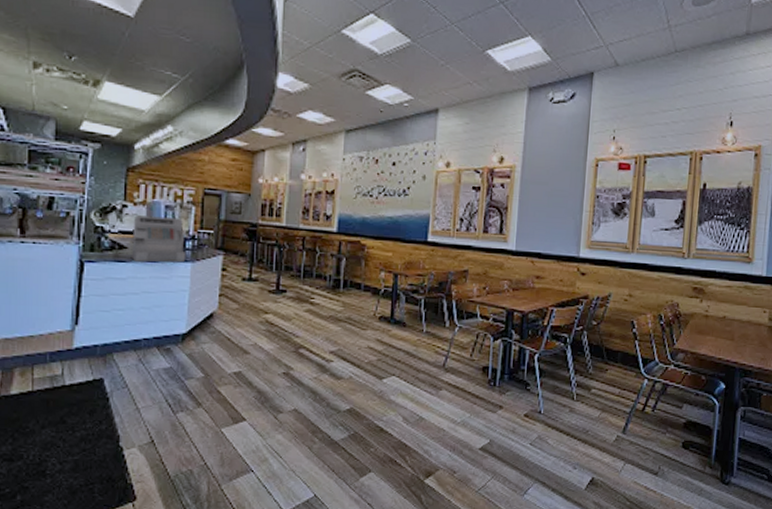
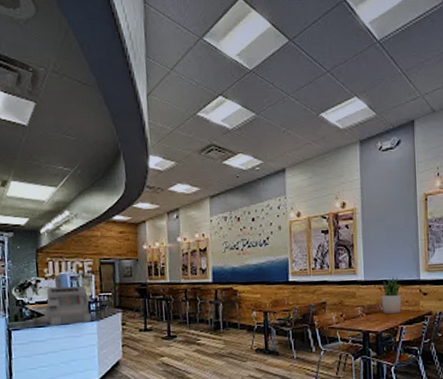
planter: none [532,250,556,294] -> present [382,277,402,315]

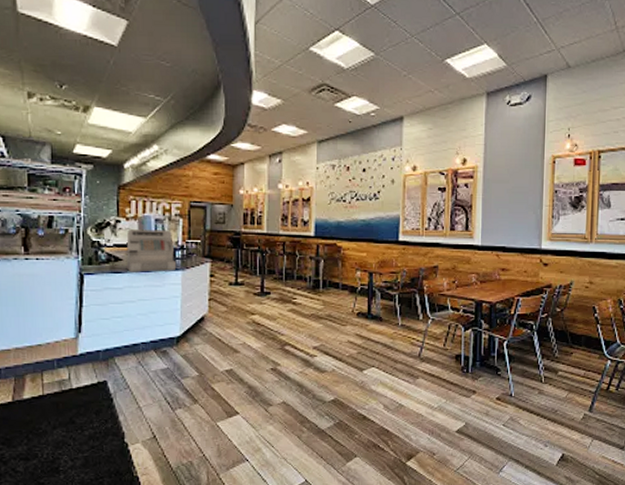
planter: present [382,277,402,315] -> none [498,244,520,284]

